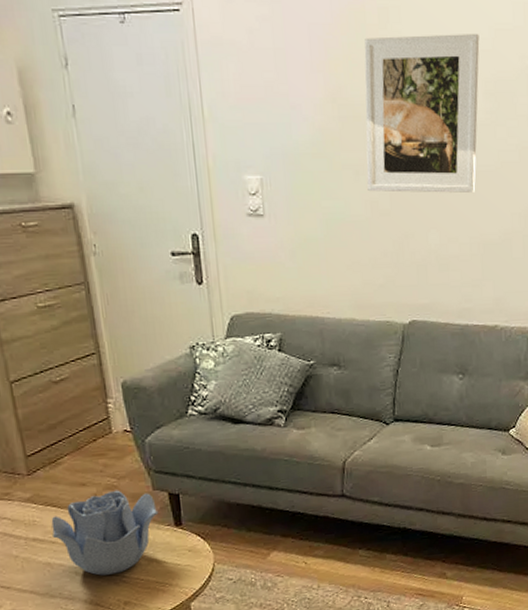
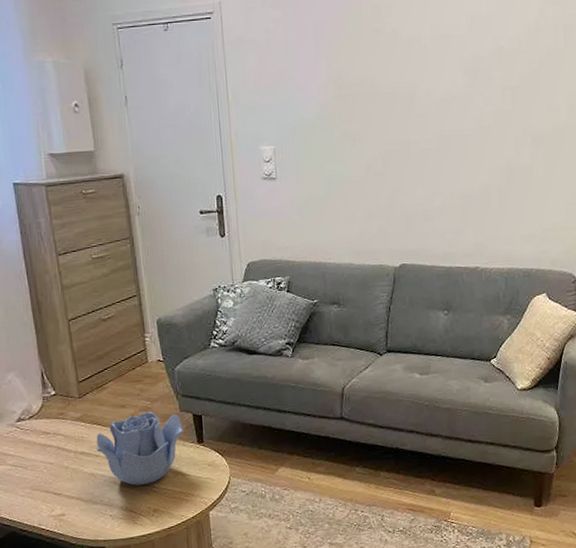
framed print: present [364,34,480,194] -> none [360,22,458,156]

